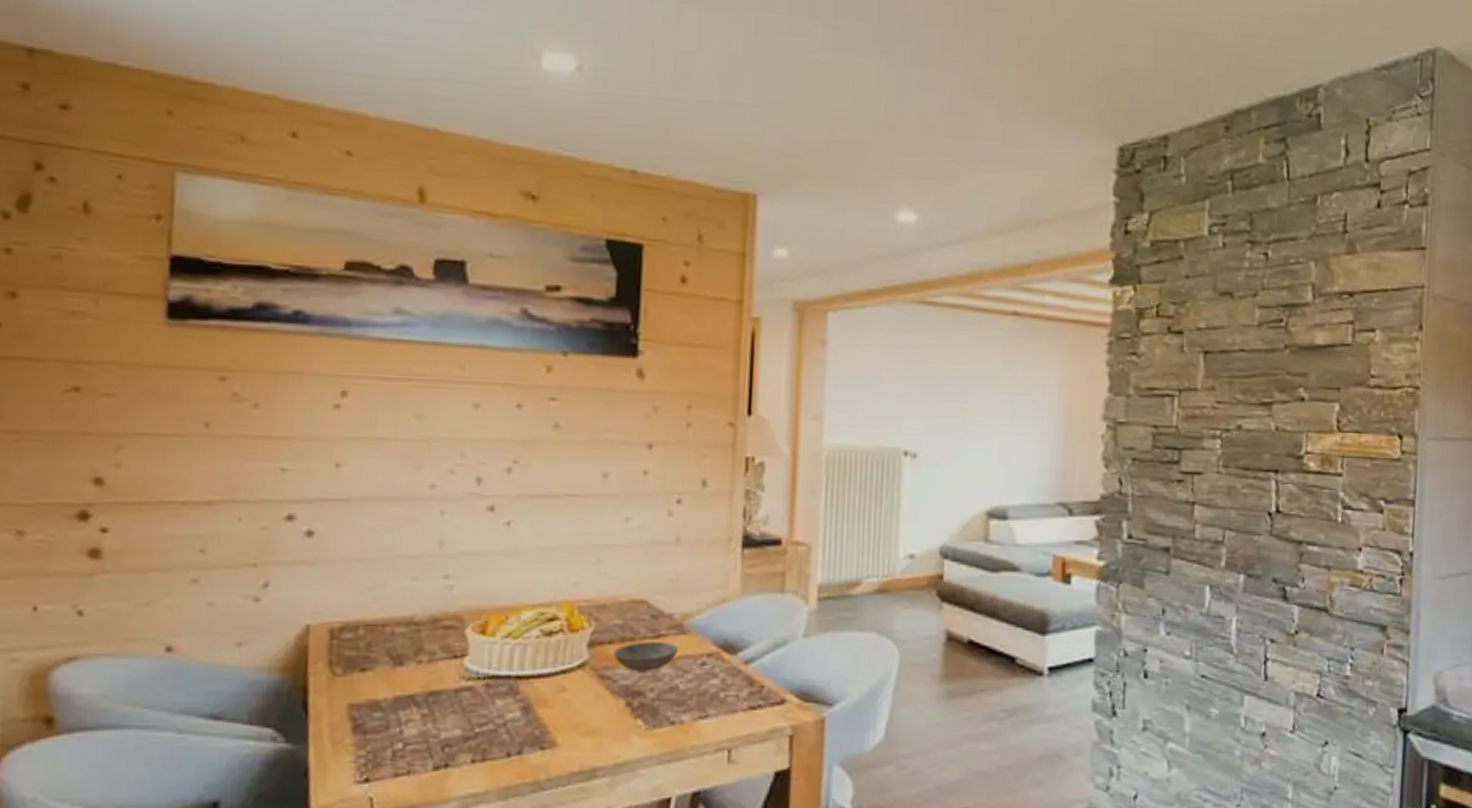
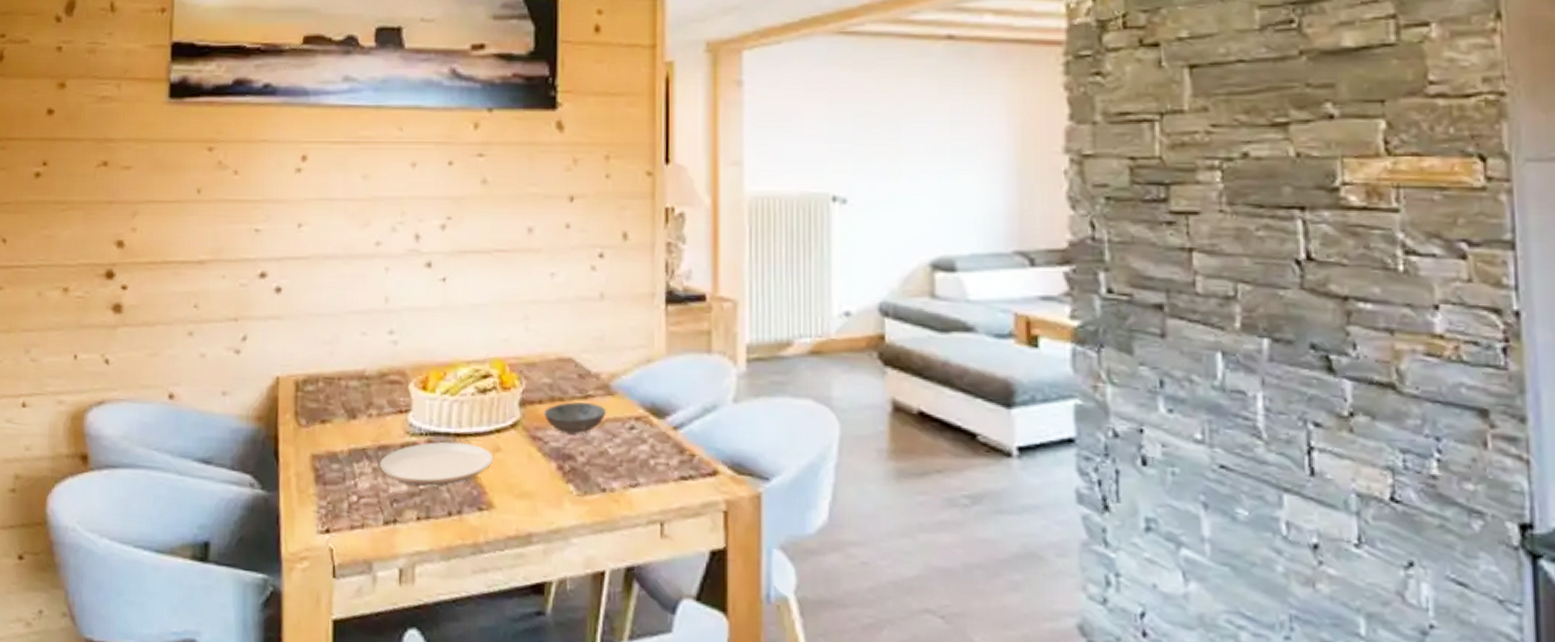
plate: none [430,684,558,729] -> present [380,441,494,486]

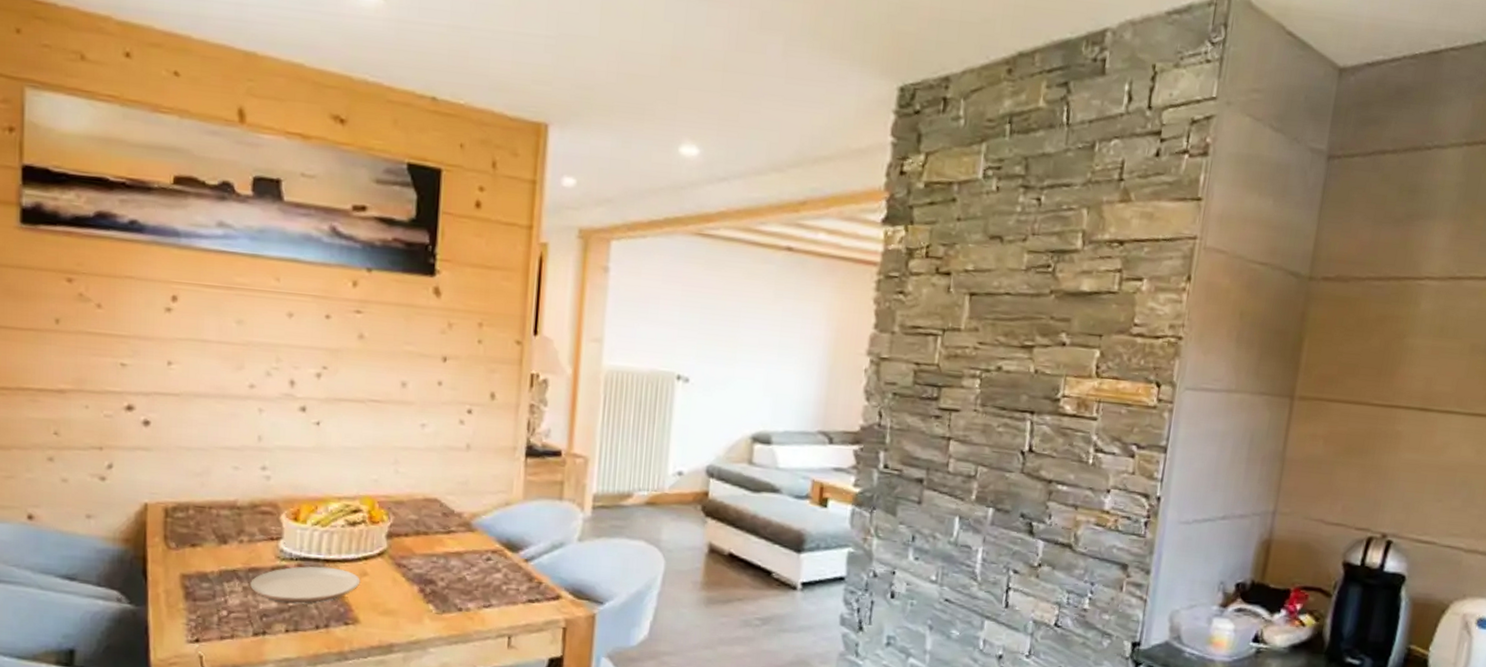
bowl: present [544,402,606,433] -> none [409,536,466,562]

